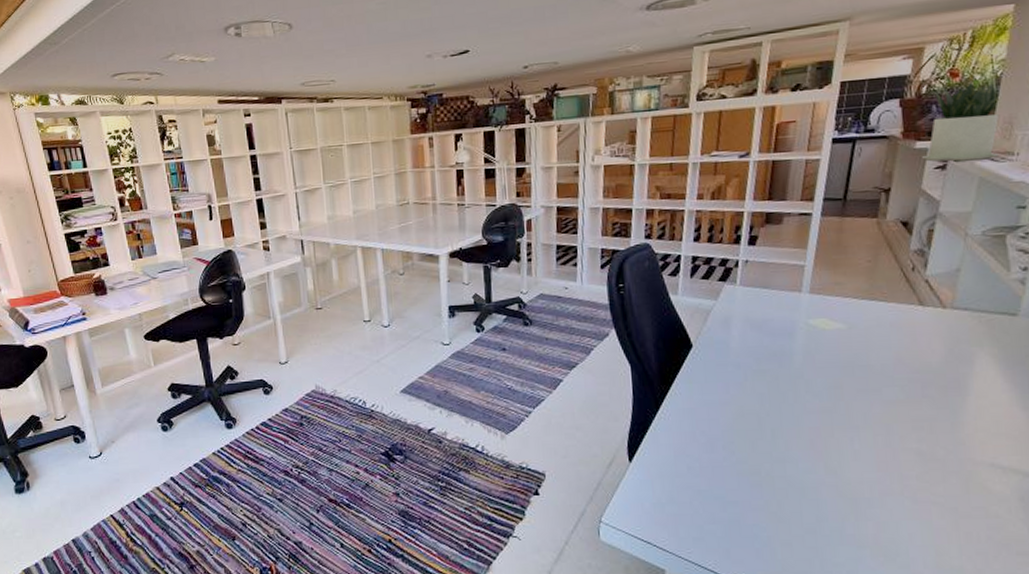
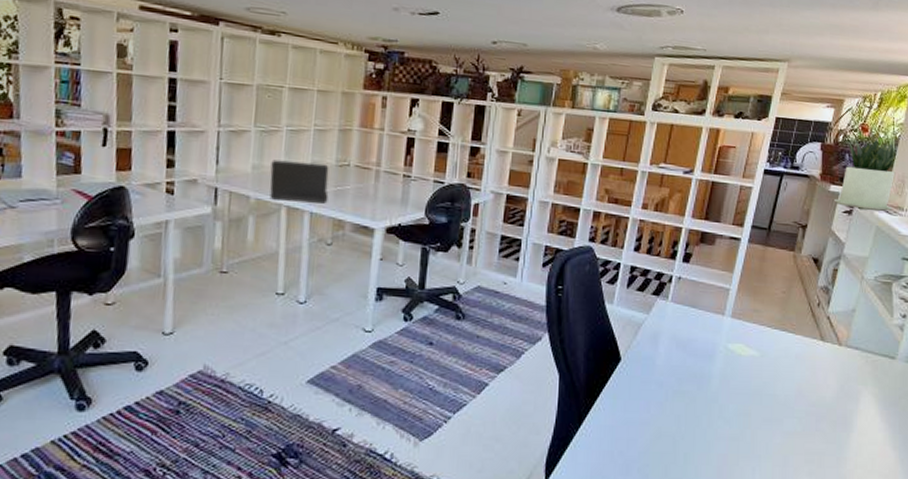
laptop computer: none [342,206,395,243] -> present [270,159,329,204]

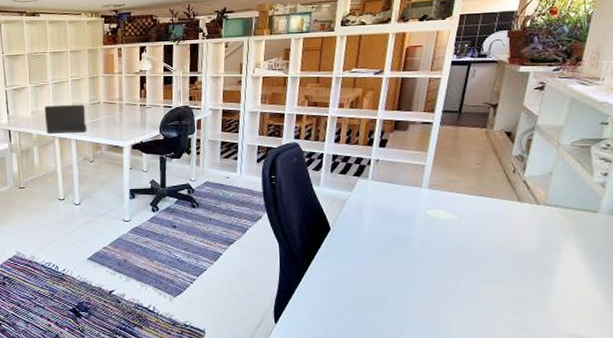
planter: present [834,138,897,212] -> none [525,19,590,85]

